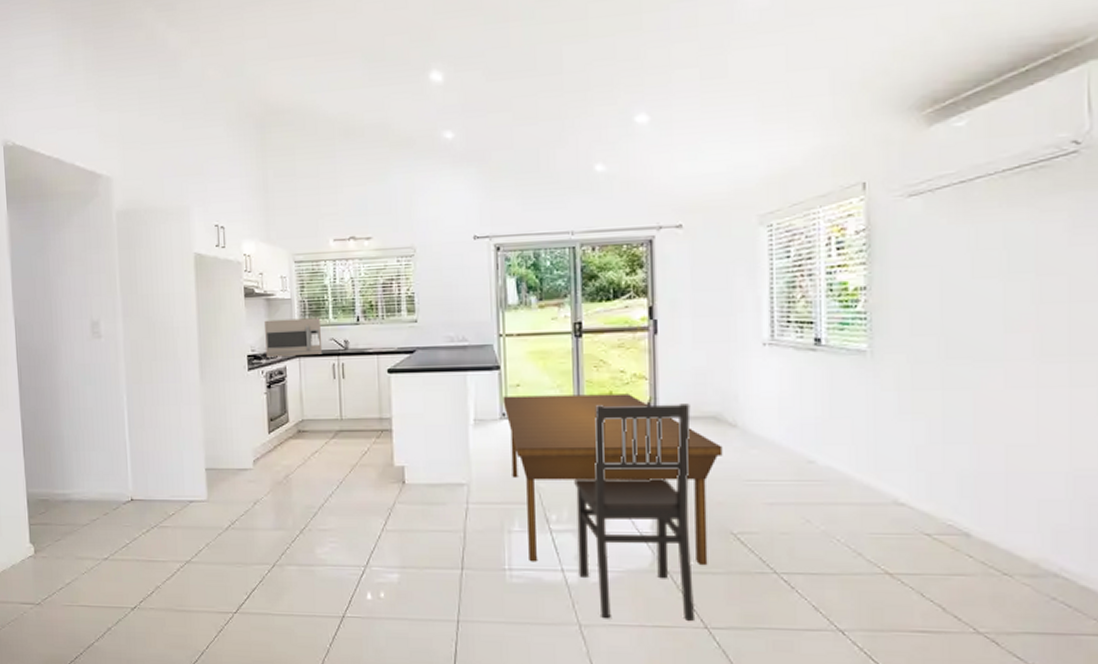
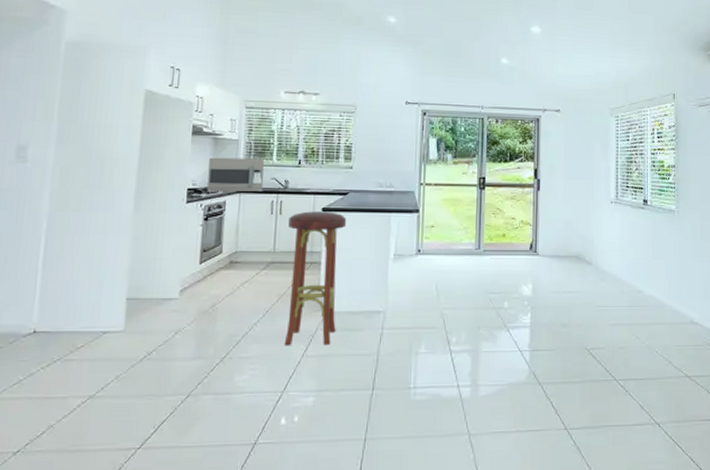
bar stool: none [353,373,417,520] -> present [284,211,347,346]
dining table: present [503,394,723,564] -> none [419,235,582,379]
dining chair: present [574,403,695,621] -> none [471,245,561,426]

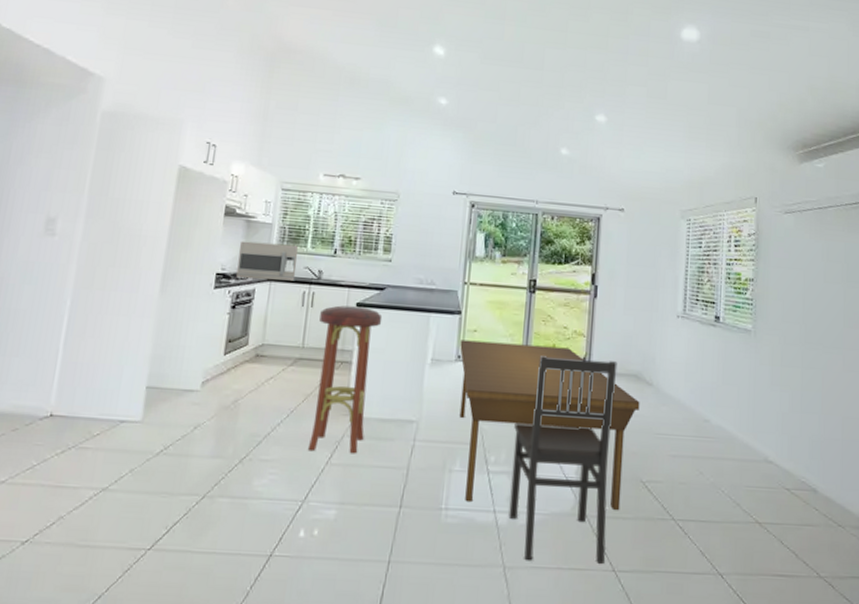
dining table: none [419,235,582,379] -> present [459,339,640,510]
dining chair: none [471,245,561,426] -> present [509,356,618,564]

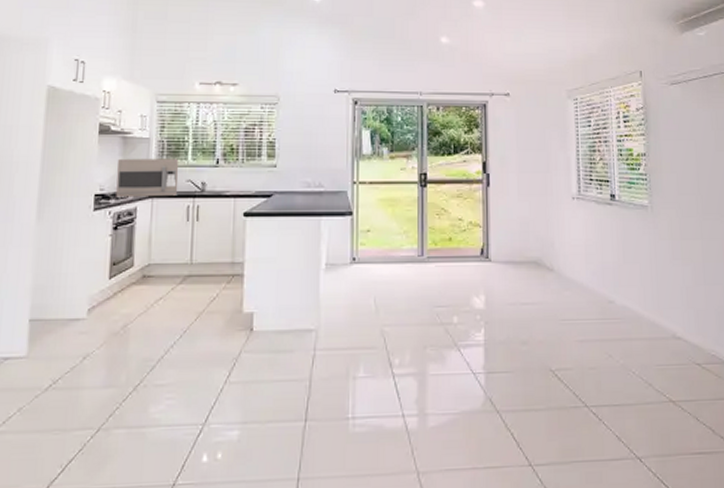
bar stool: present [307,305,383,454] -> none [204,216,272,372]
dining table: present [459,339,640,510] -> none [354,240,543,408]
dining chair: present [509,356,618,564] -> none [416,250,521,463]

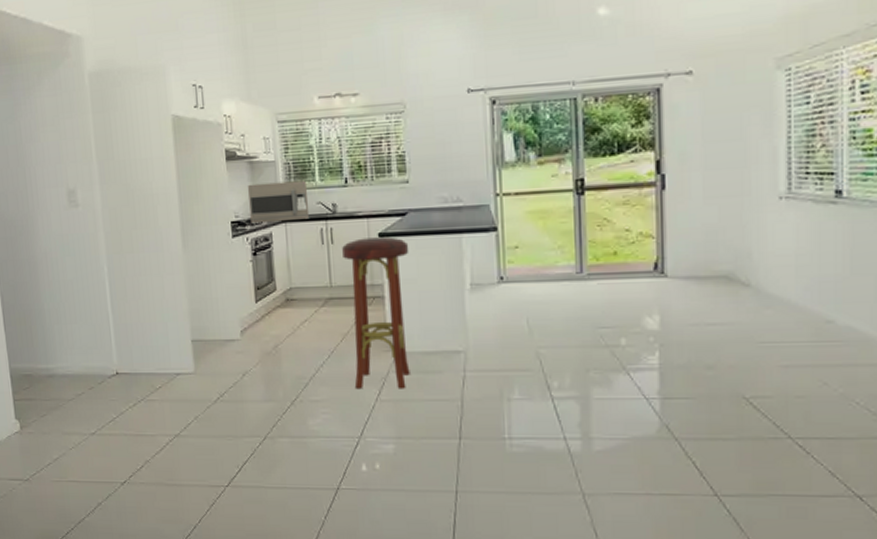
bar stool: none [204,216,272,372] -> present [342,237,410,390]

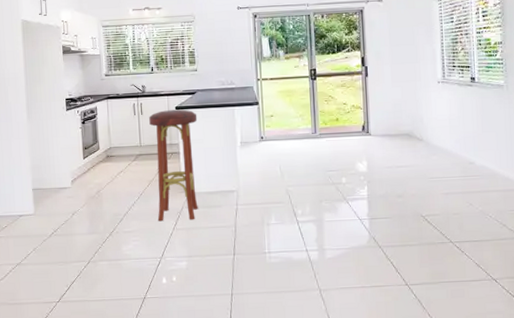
microwave: present [248,180,310,224] -> none [79,69,125,100]

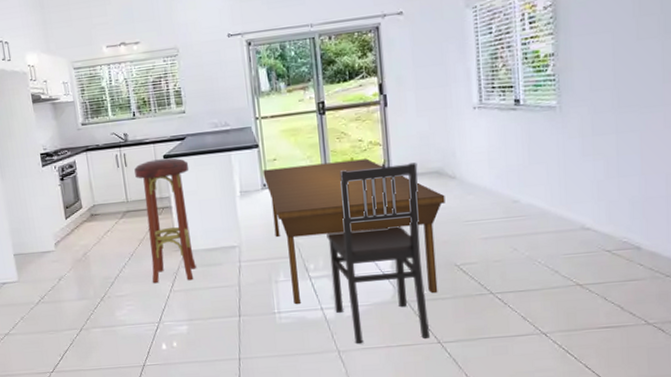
dining table: none [261,119,414,245] -> present [263,158,445,304]
dining chair: none [313,125,399,283] -> present [326,162,430,343]

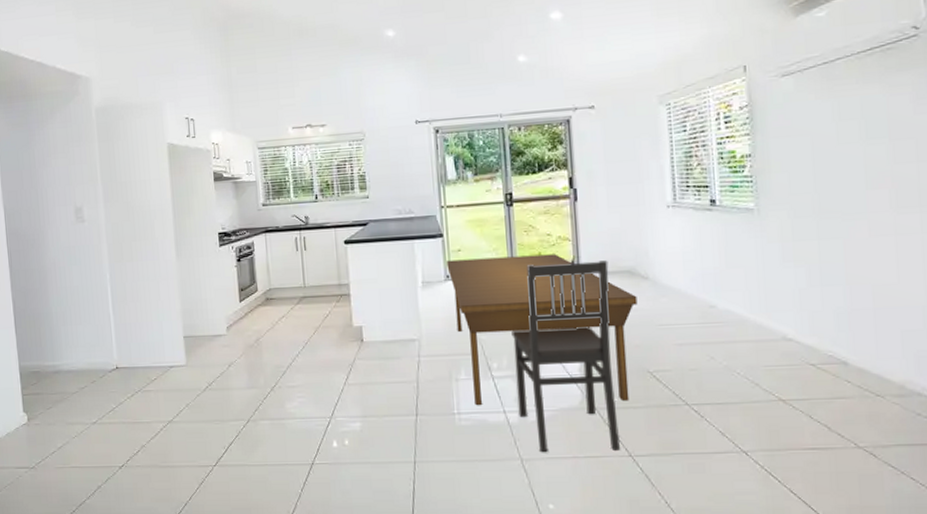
bar stool: present [134,158,196,284] -> none [314,243,373,375]

